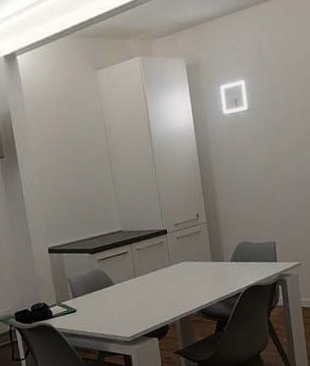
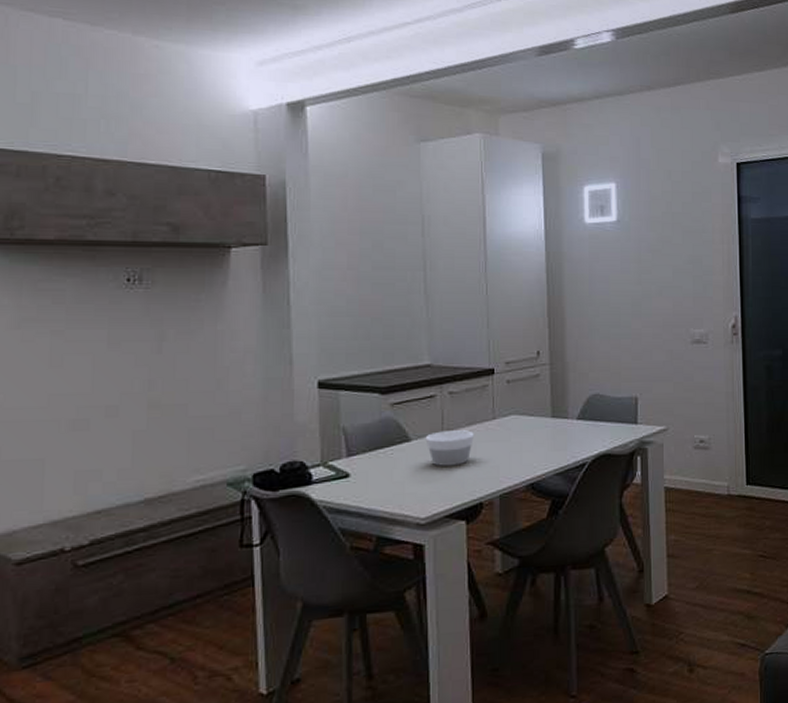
bowl: none [124,275,158,301] -> present [425,430,474,466]

